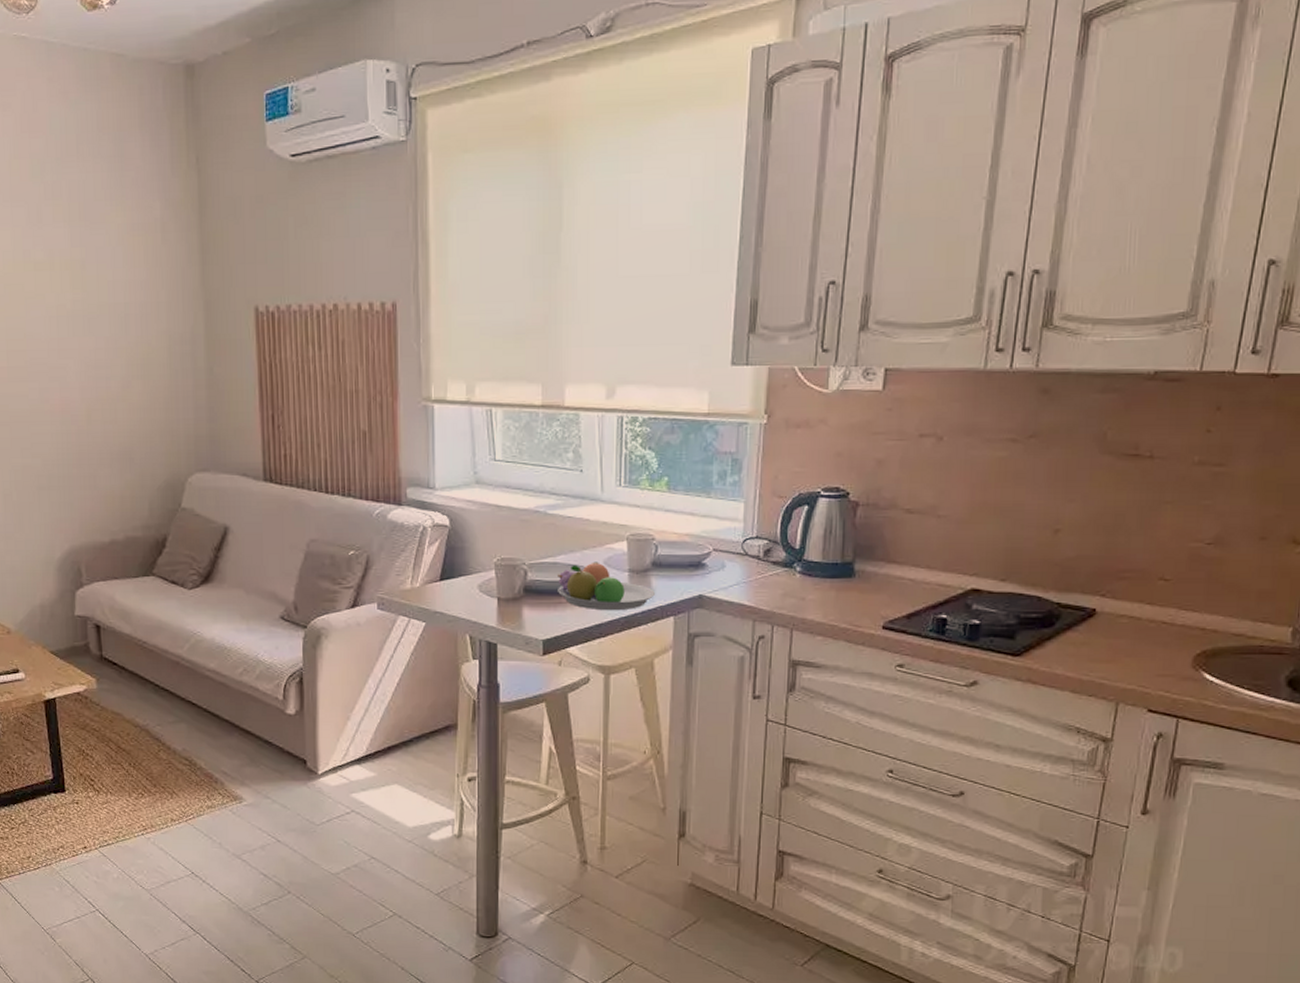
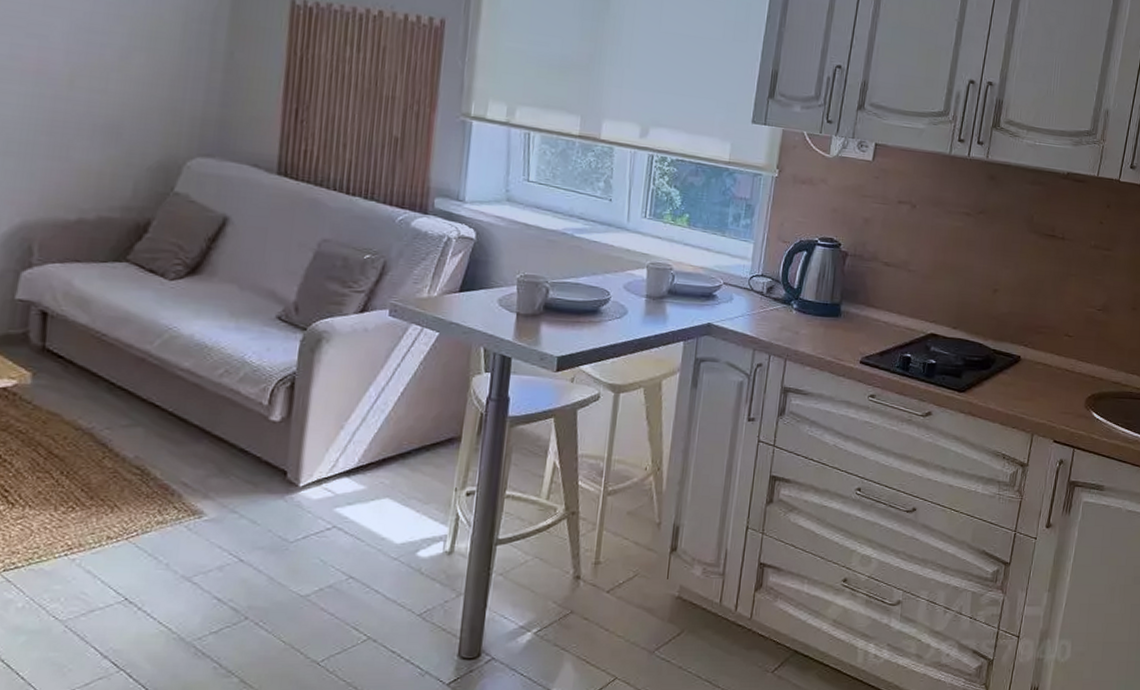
fruit bowl: present [558,561,655,611] -> none [577,285,668,333]

